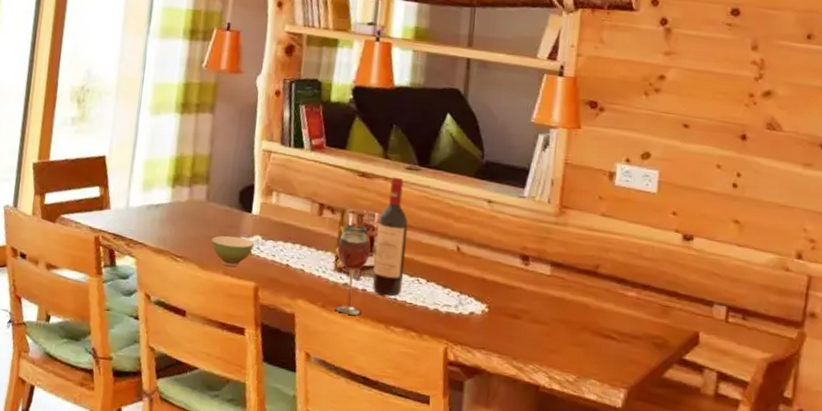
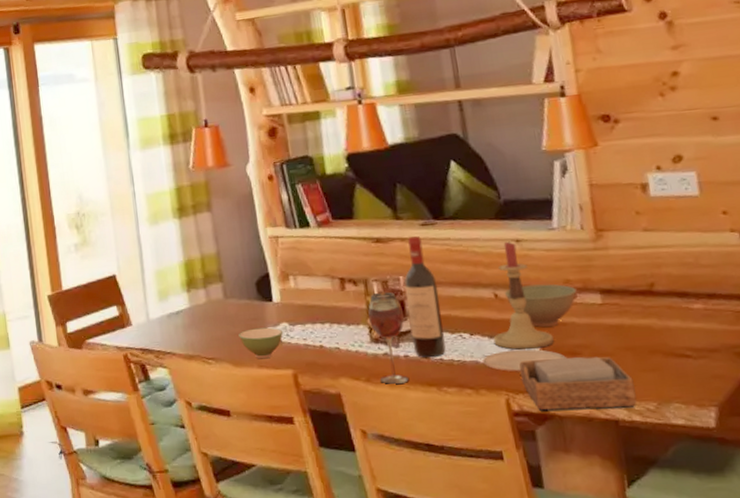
plate: none [432,302,507,325] -> present [483,349,566,372]
candlestick: none [446,200,500,306] -> present [493,241,554,350]
napkin holder: none [462,315,561,376] -> present [519,356,637,411]
bowl: none [466,244,531,288] -> present [504,284,577,327]

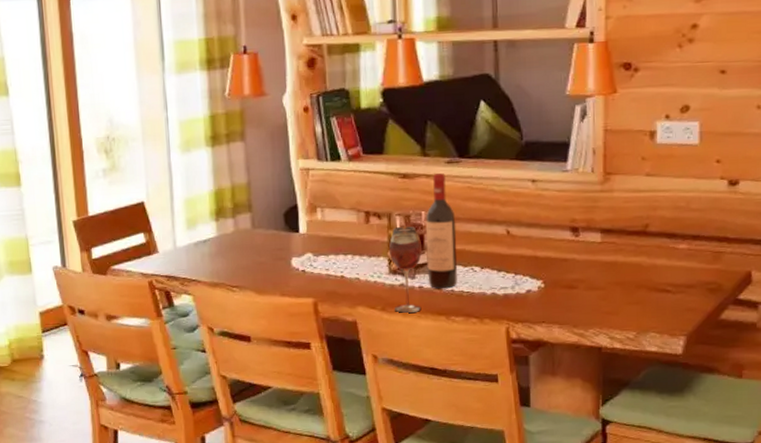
bowl: present [238,327,284,359] -> none [264,257,307,288]
plate: present [483,349,566,372] -> none [490,282,564,304]
candlestick: present [493,241,554,350] -> none [501,181,555,283]
bowl: present [504,284,577,327] -> none [516,222,580,262]
napkin holder: present [519,356,637,411] -> none [521,290,619,338]

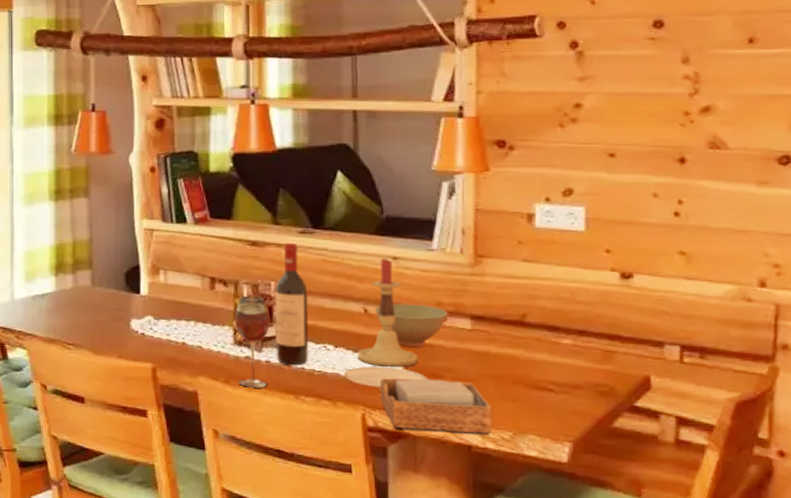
plate: none [490,282,564,304] -> present [344,366,428,389]
candlestick: none [501,181,555,283] -> present [357,258,418,367]
bowl: none [516,222,580,262] -> present [374,304,448,346]
napkin holder: none [521,290,619,338] -> present [379,378,493,434]

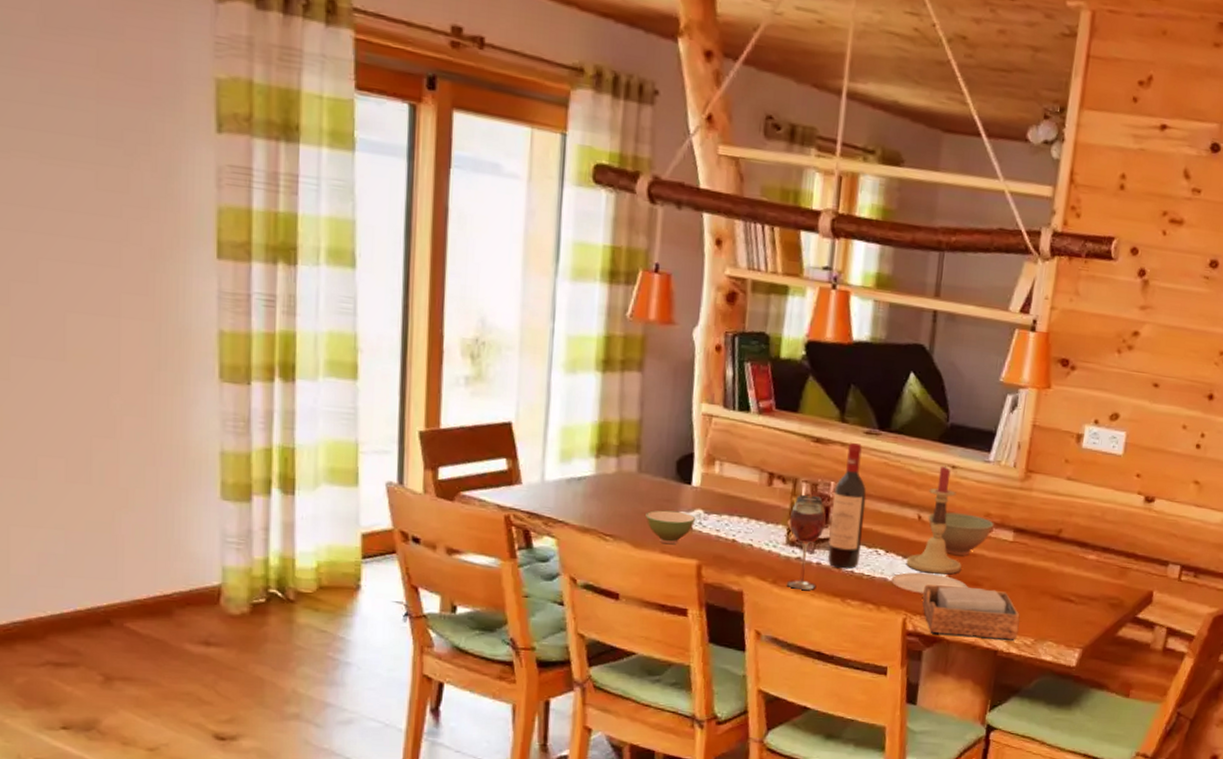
bowl: none [102,319,147,350] -> present [645,510,696,545]

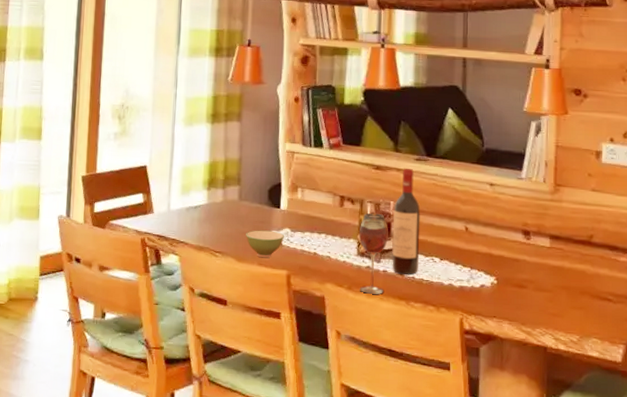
plate: present [891,572,968,595] -> none [447,276,514,297]
candlestick: present [906,465,961,575] -> none [458,184,507,278]
napkin holder: present [921,584,1020,640] -> none [475,287,564,337]
bowl: present [928,512,994,555] -> none [474,223,532,261]

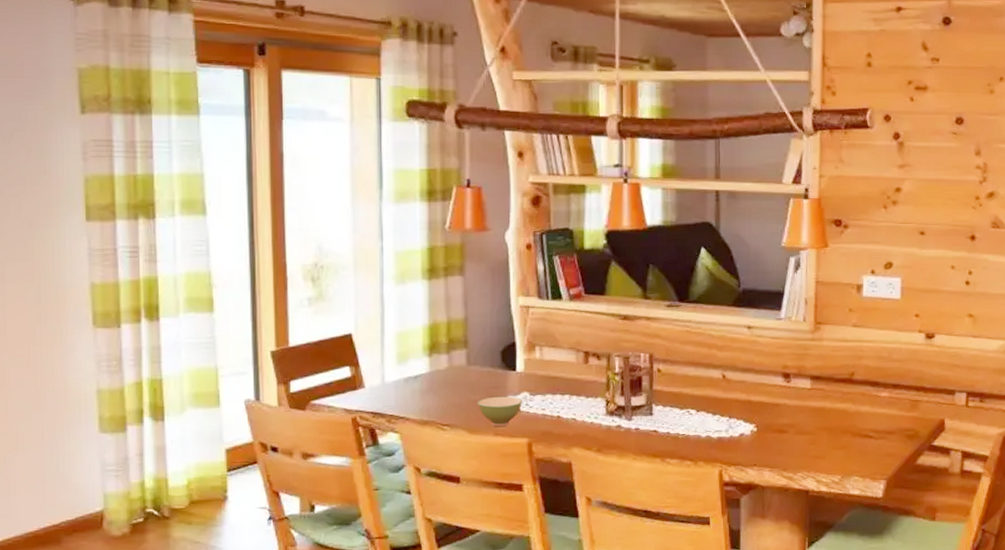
wineglass: present [359,212,388,294] -> none [607,367,639,455]
wine bottle: present [392,169,421,275] -> none [644,317,674,430]

